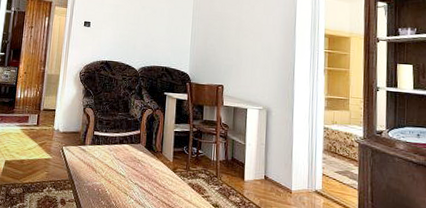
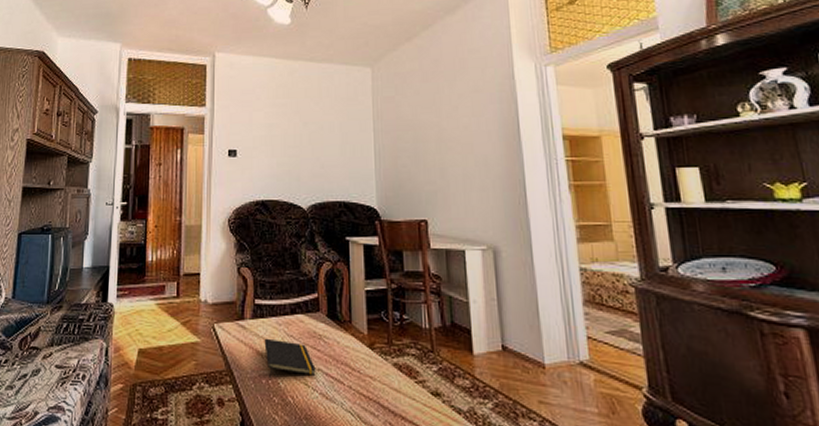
notepad: none [98,159,134,188] -> present [264,338,316,379]

